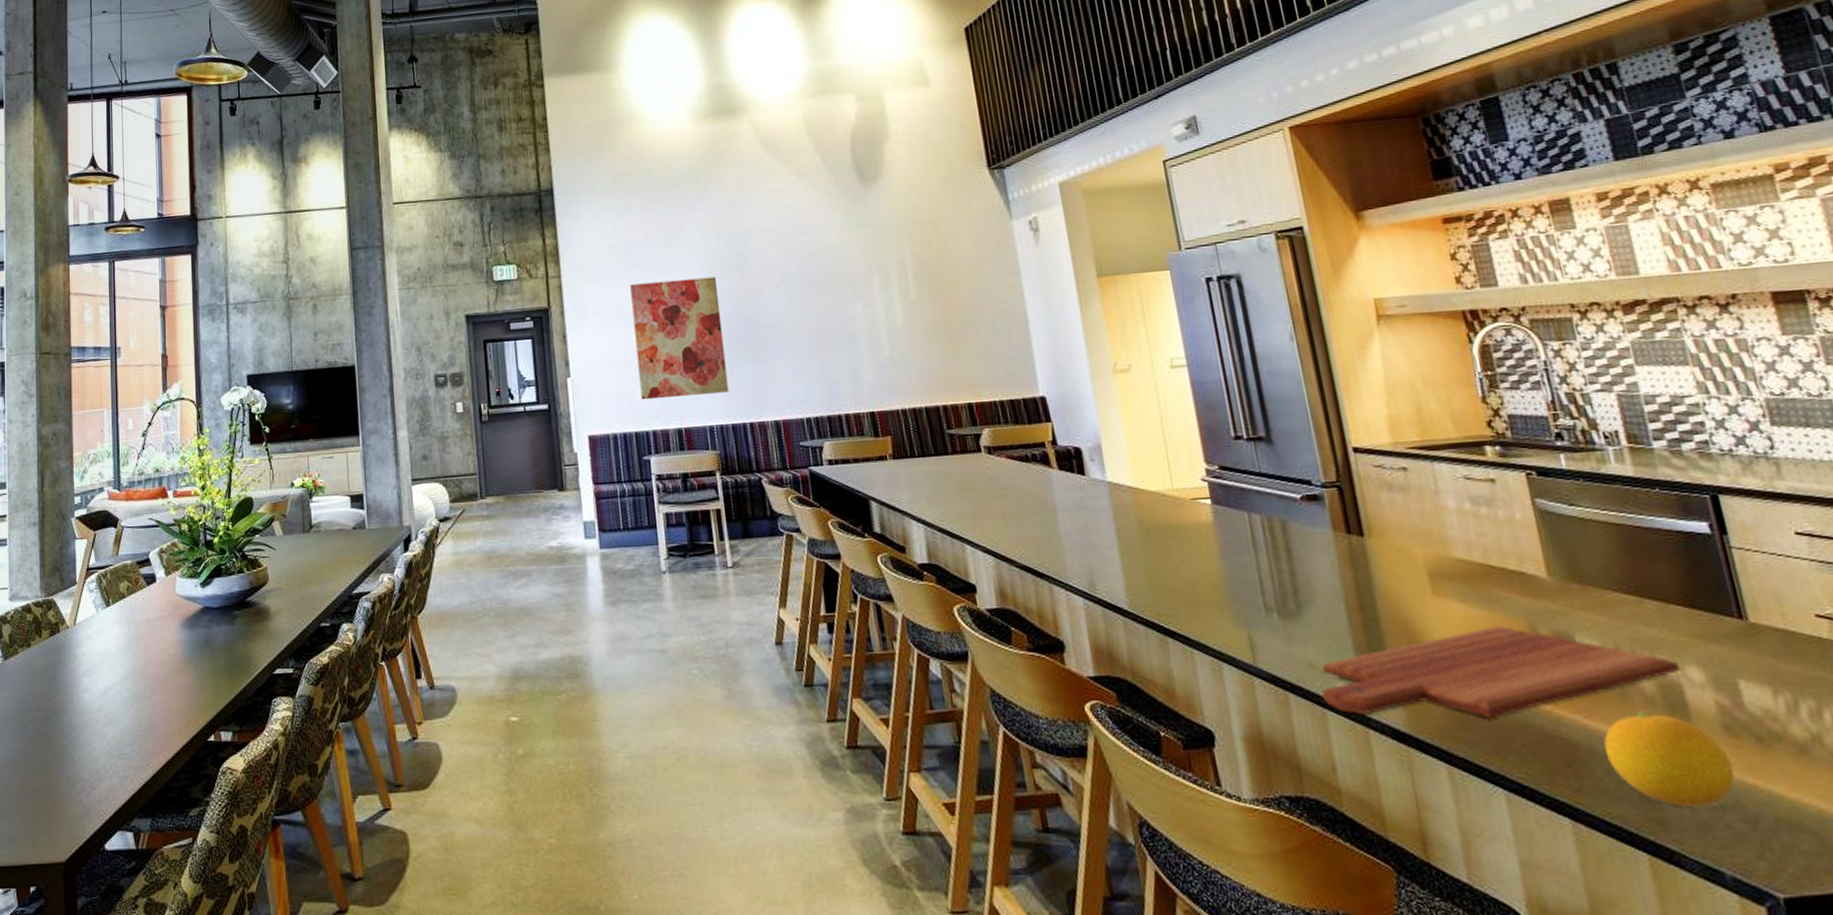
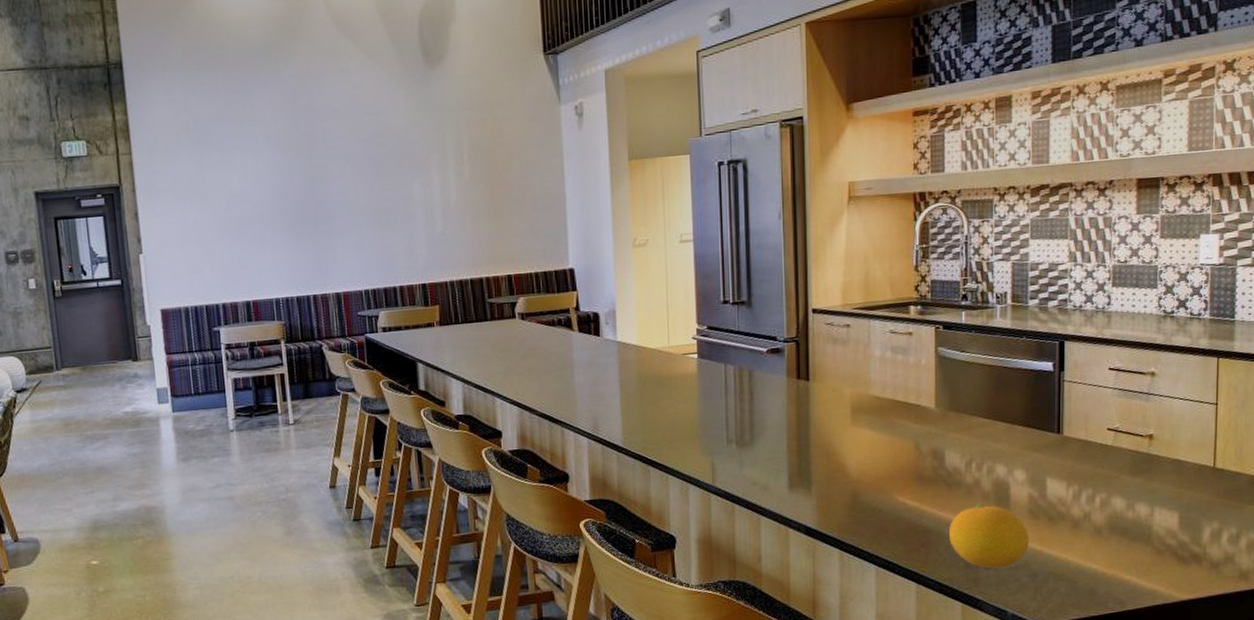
wall art: present [630,276,729,400] -> none [201,155,295,275]
cutting board: present [1321,625,1680,718] -> none [759,446,1010,518]

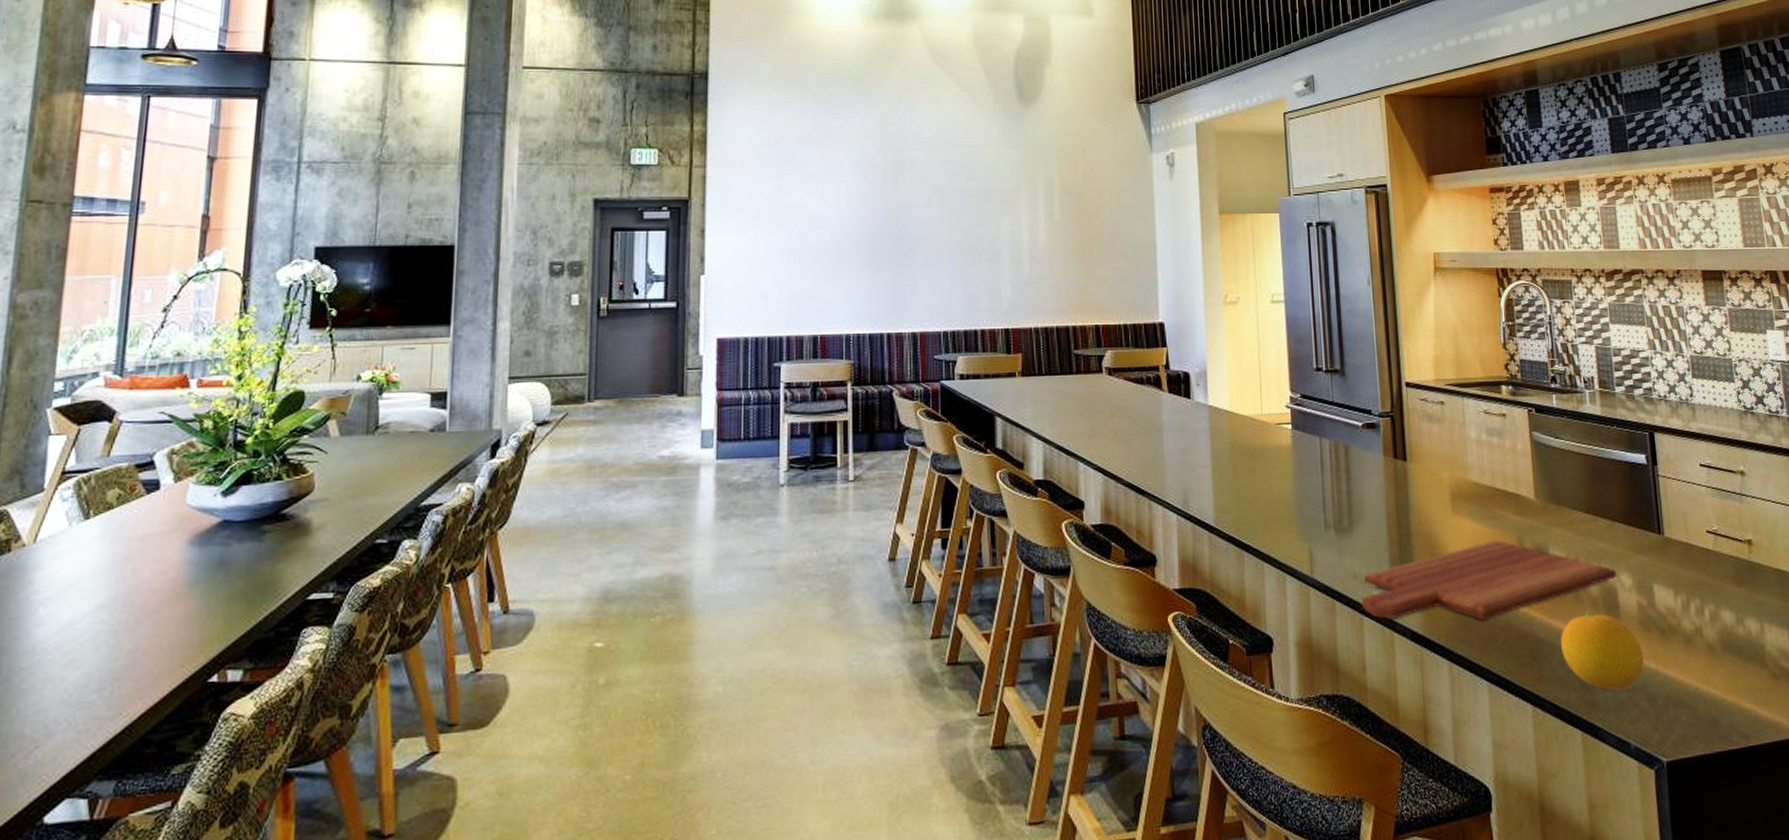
cutting board: none [759,446,1010,518] -> present [1361,539,1616,620]

